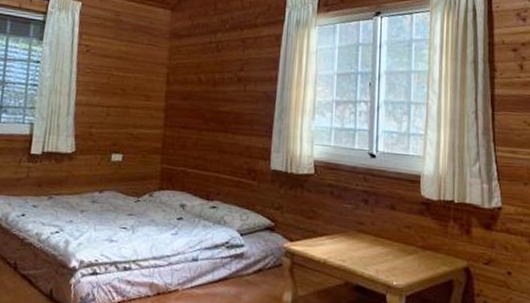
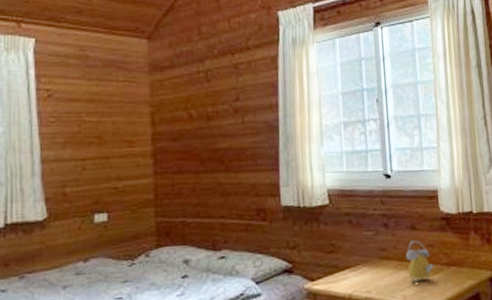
alarm clock: none [383,220,409,260] -> present [406,241,434,283]

